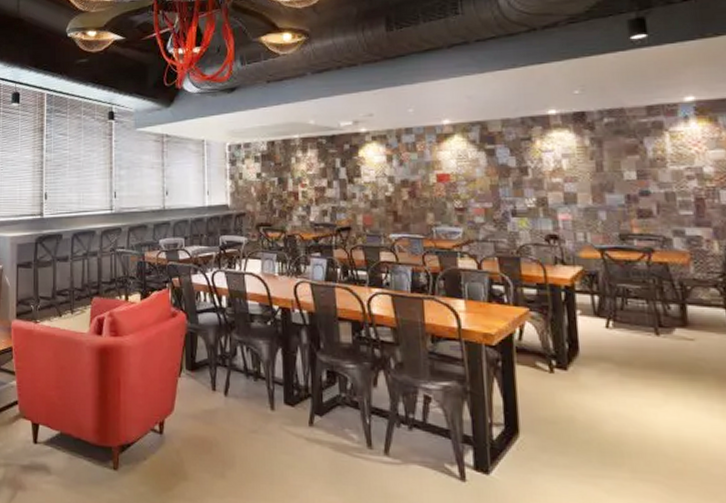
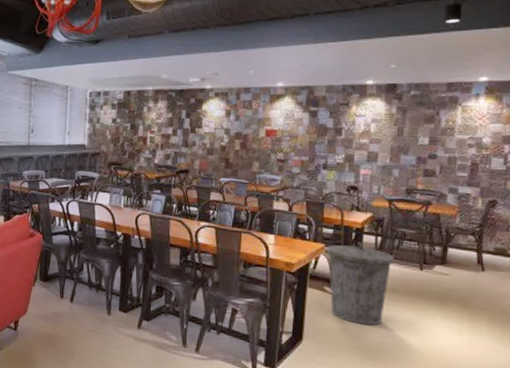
trash can: none [532,303,621,411] -> present [326,241,395,326]

